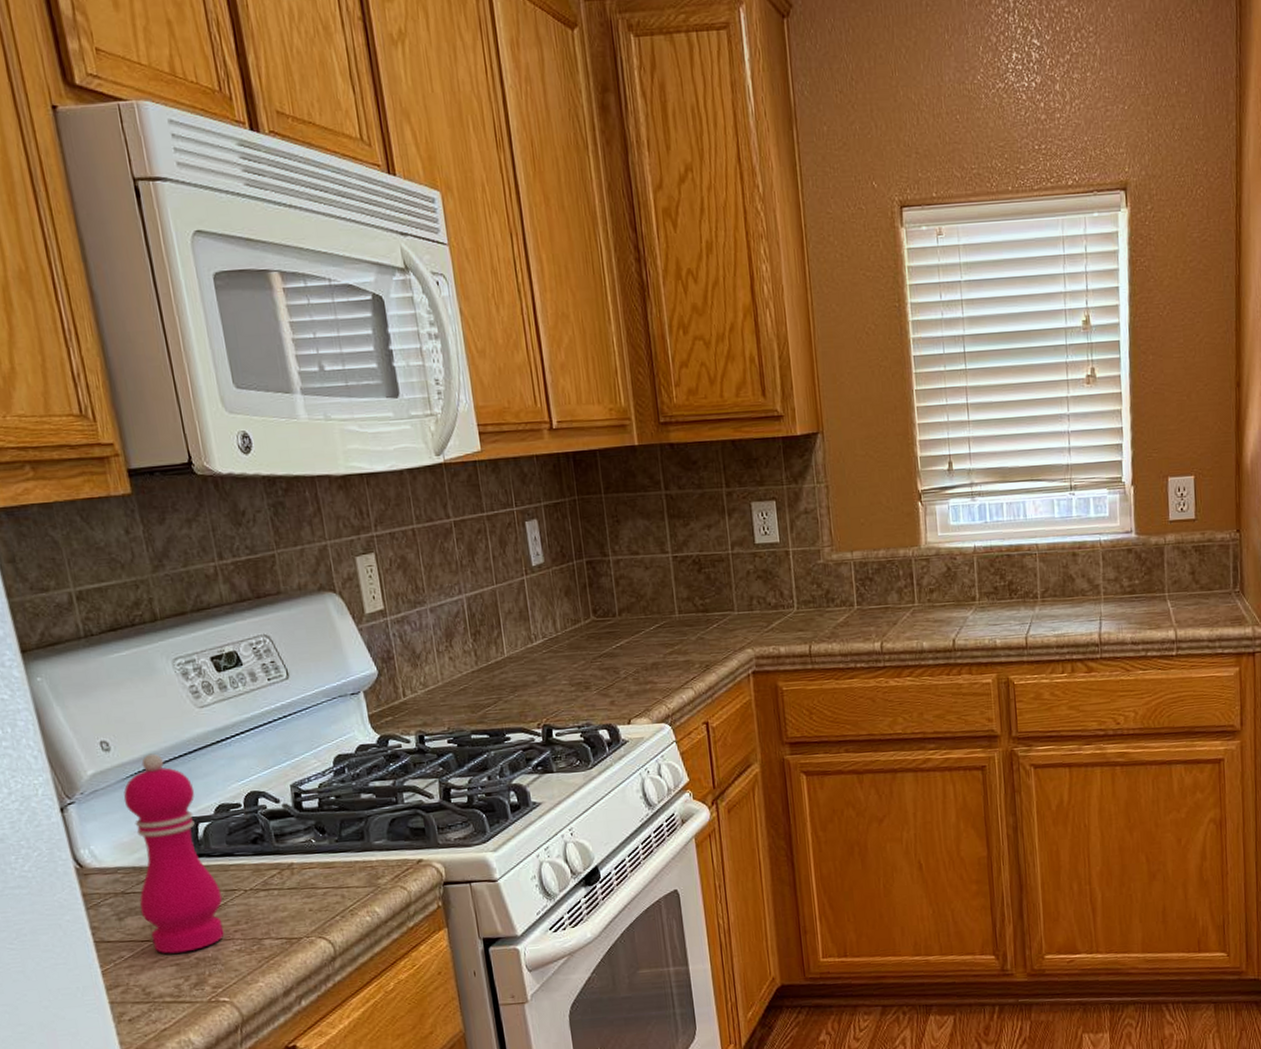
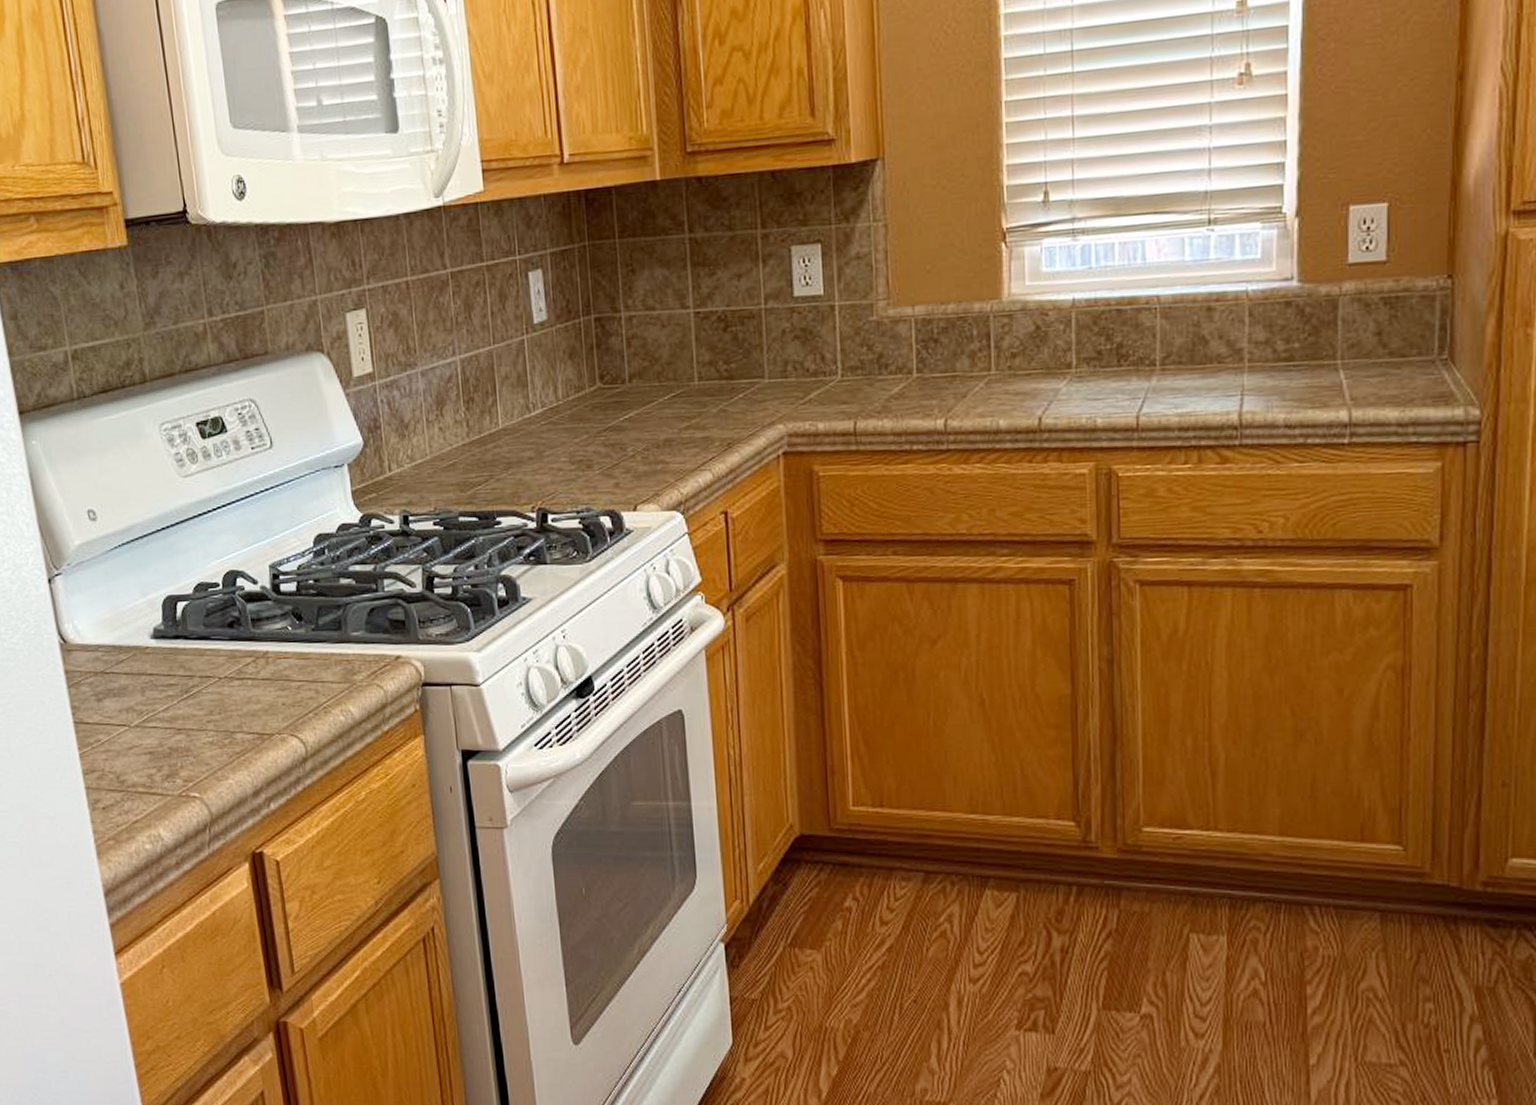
pepper mill: present [123,753,224,954] -> none [107,525,198,741]

